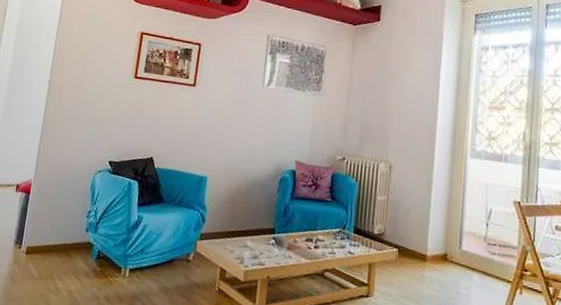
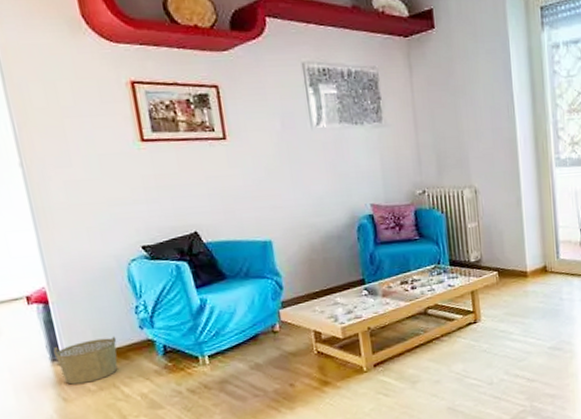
basket: none [18,231,67,270] -> present [53,336,118,386]

